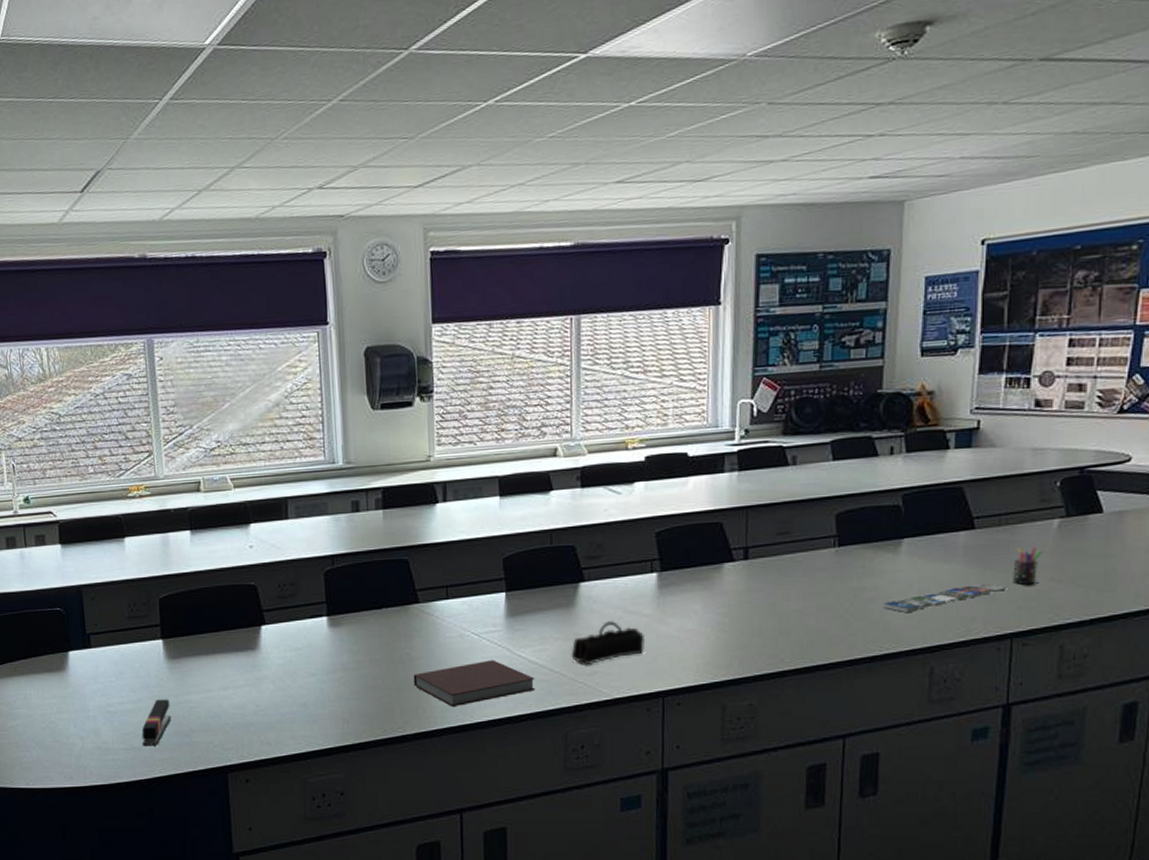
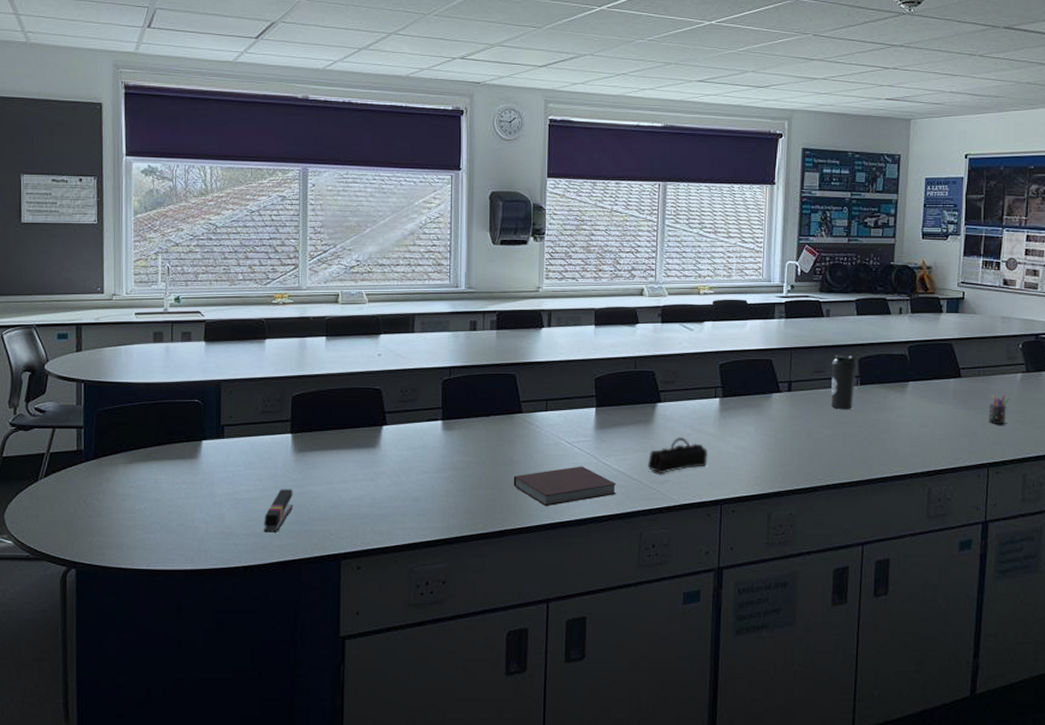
water bottle: none [800,511,833,577] -> present [831,355,857,409]
book: present [884,583,1006,614] -> none [894,421,984,443]

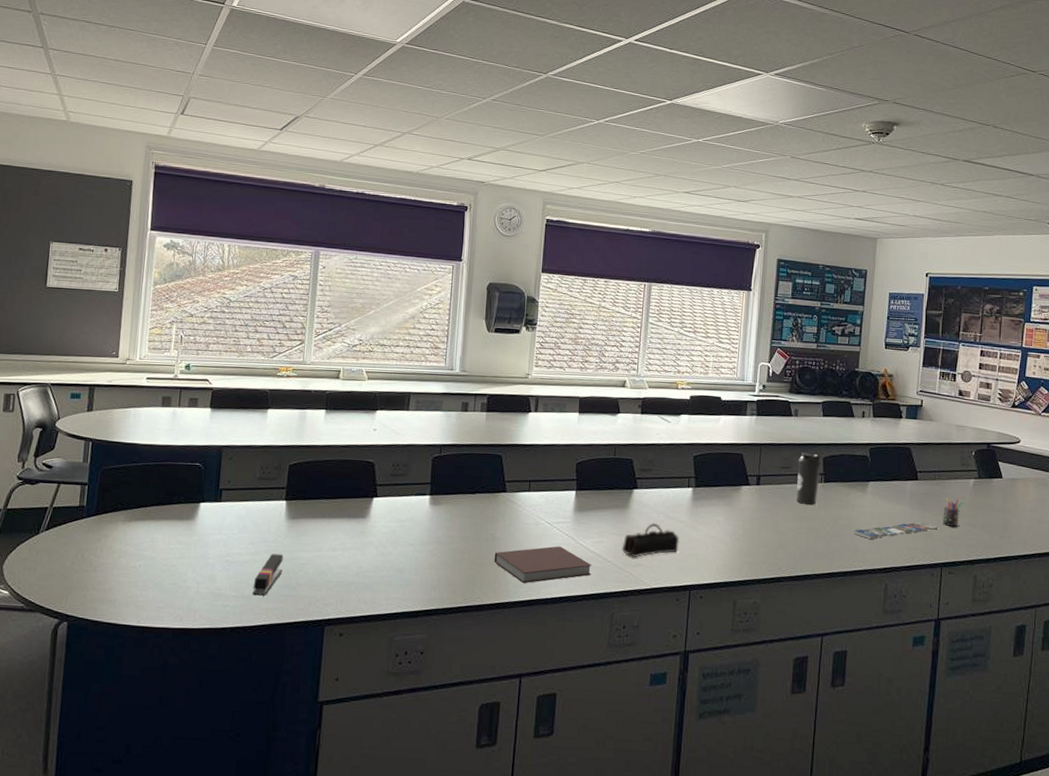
book: none [894,421,984,443] -> present [854,522,938,540]

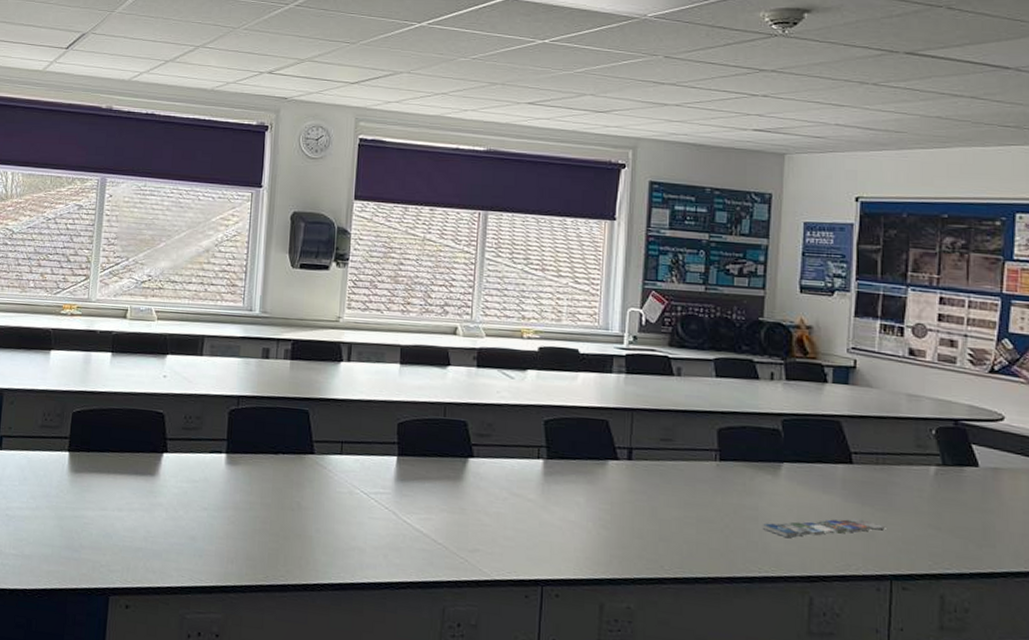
stapler: present [252,554,284,596] -> none [33,510,66,557]
notebook: present [494,546,592,584] -> none [300,521,418,564]
pencil case: present [622,523,680,558] -> none [454,500,529,542]
water bottle: present [797,452,821,505] -> none [682,421,715,489]
pen holder: present [943,497,963,528] -> none [891,488,921,529]

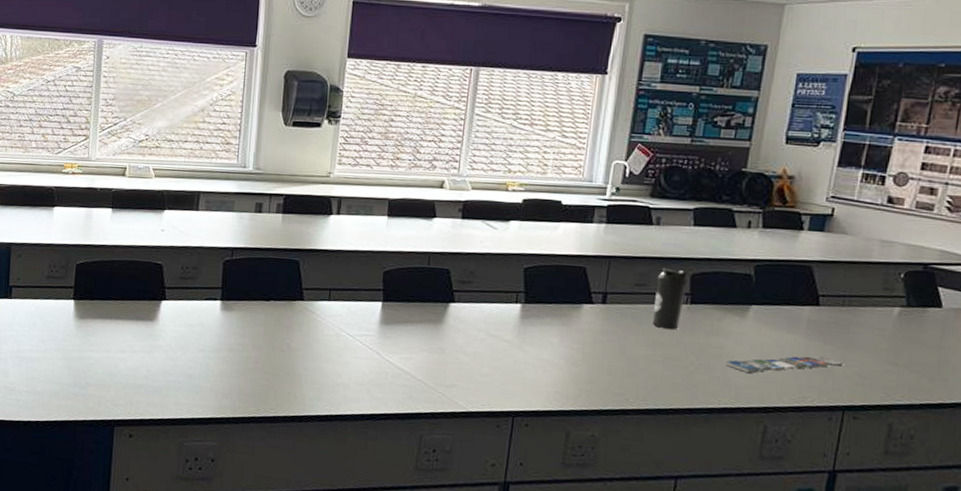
water bottle: none [682,421,715,489] -> present [653,268,688,329]

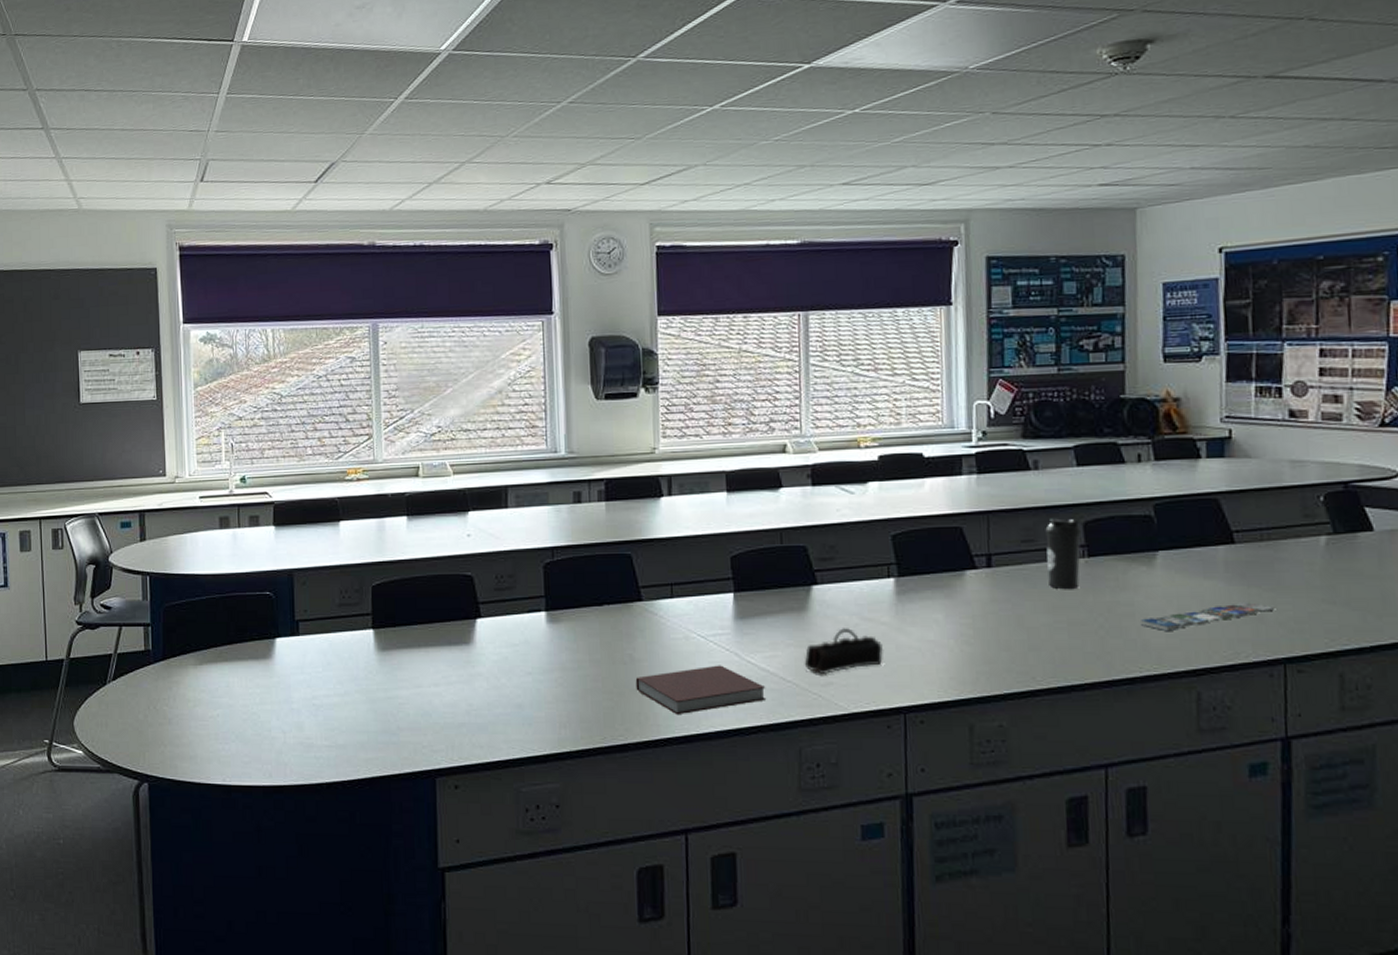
notebook: none [289,360,399,398] -> present [635,665,767,715]
pencil case: none [434,341,504,379] -> present [804,628,884,675]

